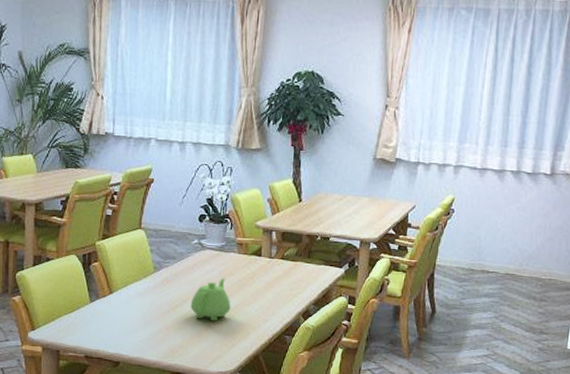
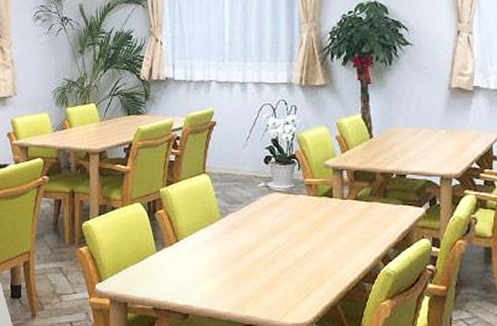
teapot: present [190,278,231,322] -> none [260,222,303,269]

